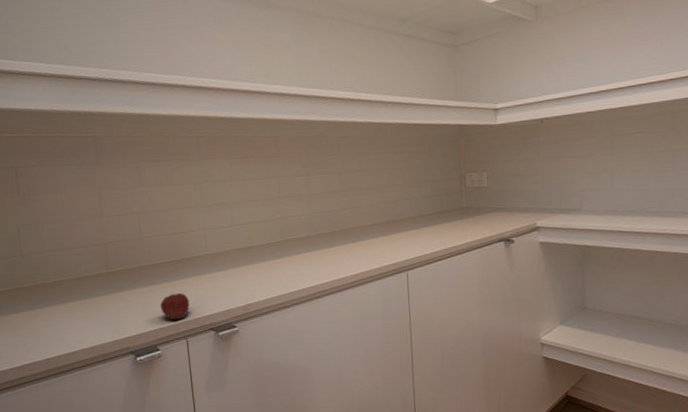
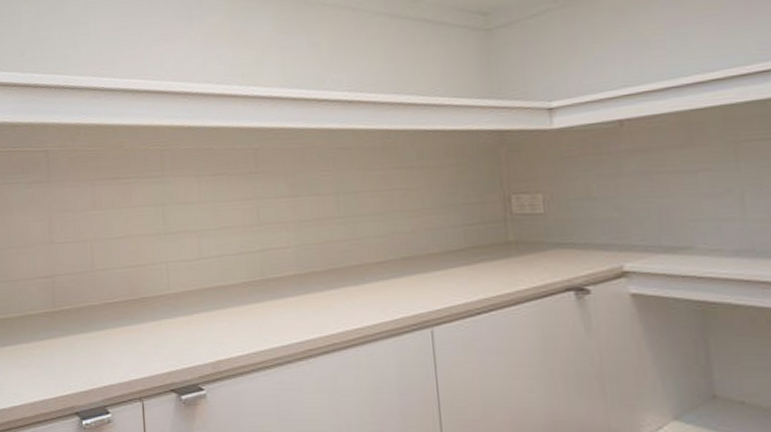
fruit: present [160,292,190,320] -> none [111,340,147,376]

